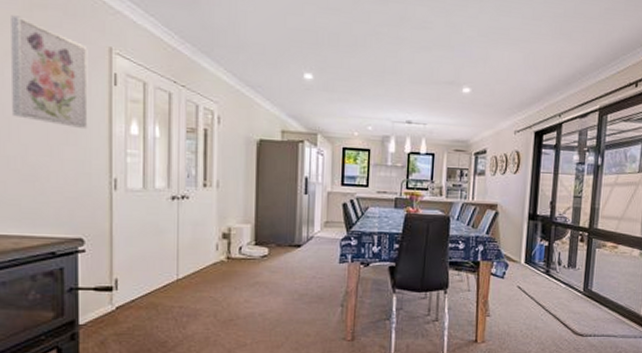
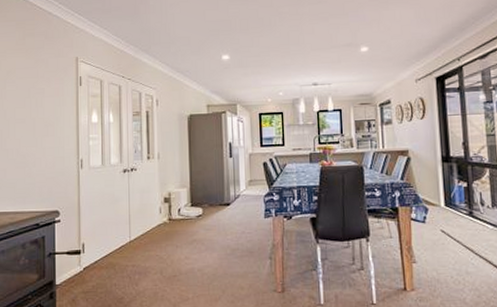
wall art: present [11,15,88,130] -> none [11,44,62,123]

